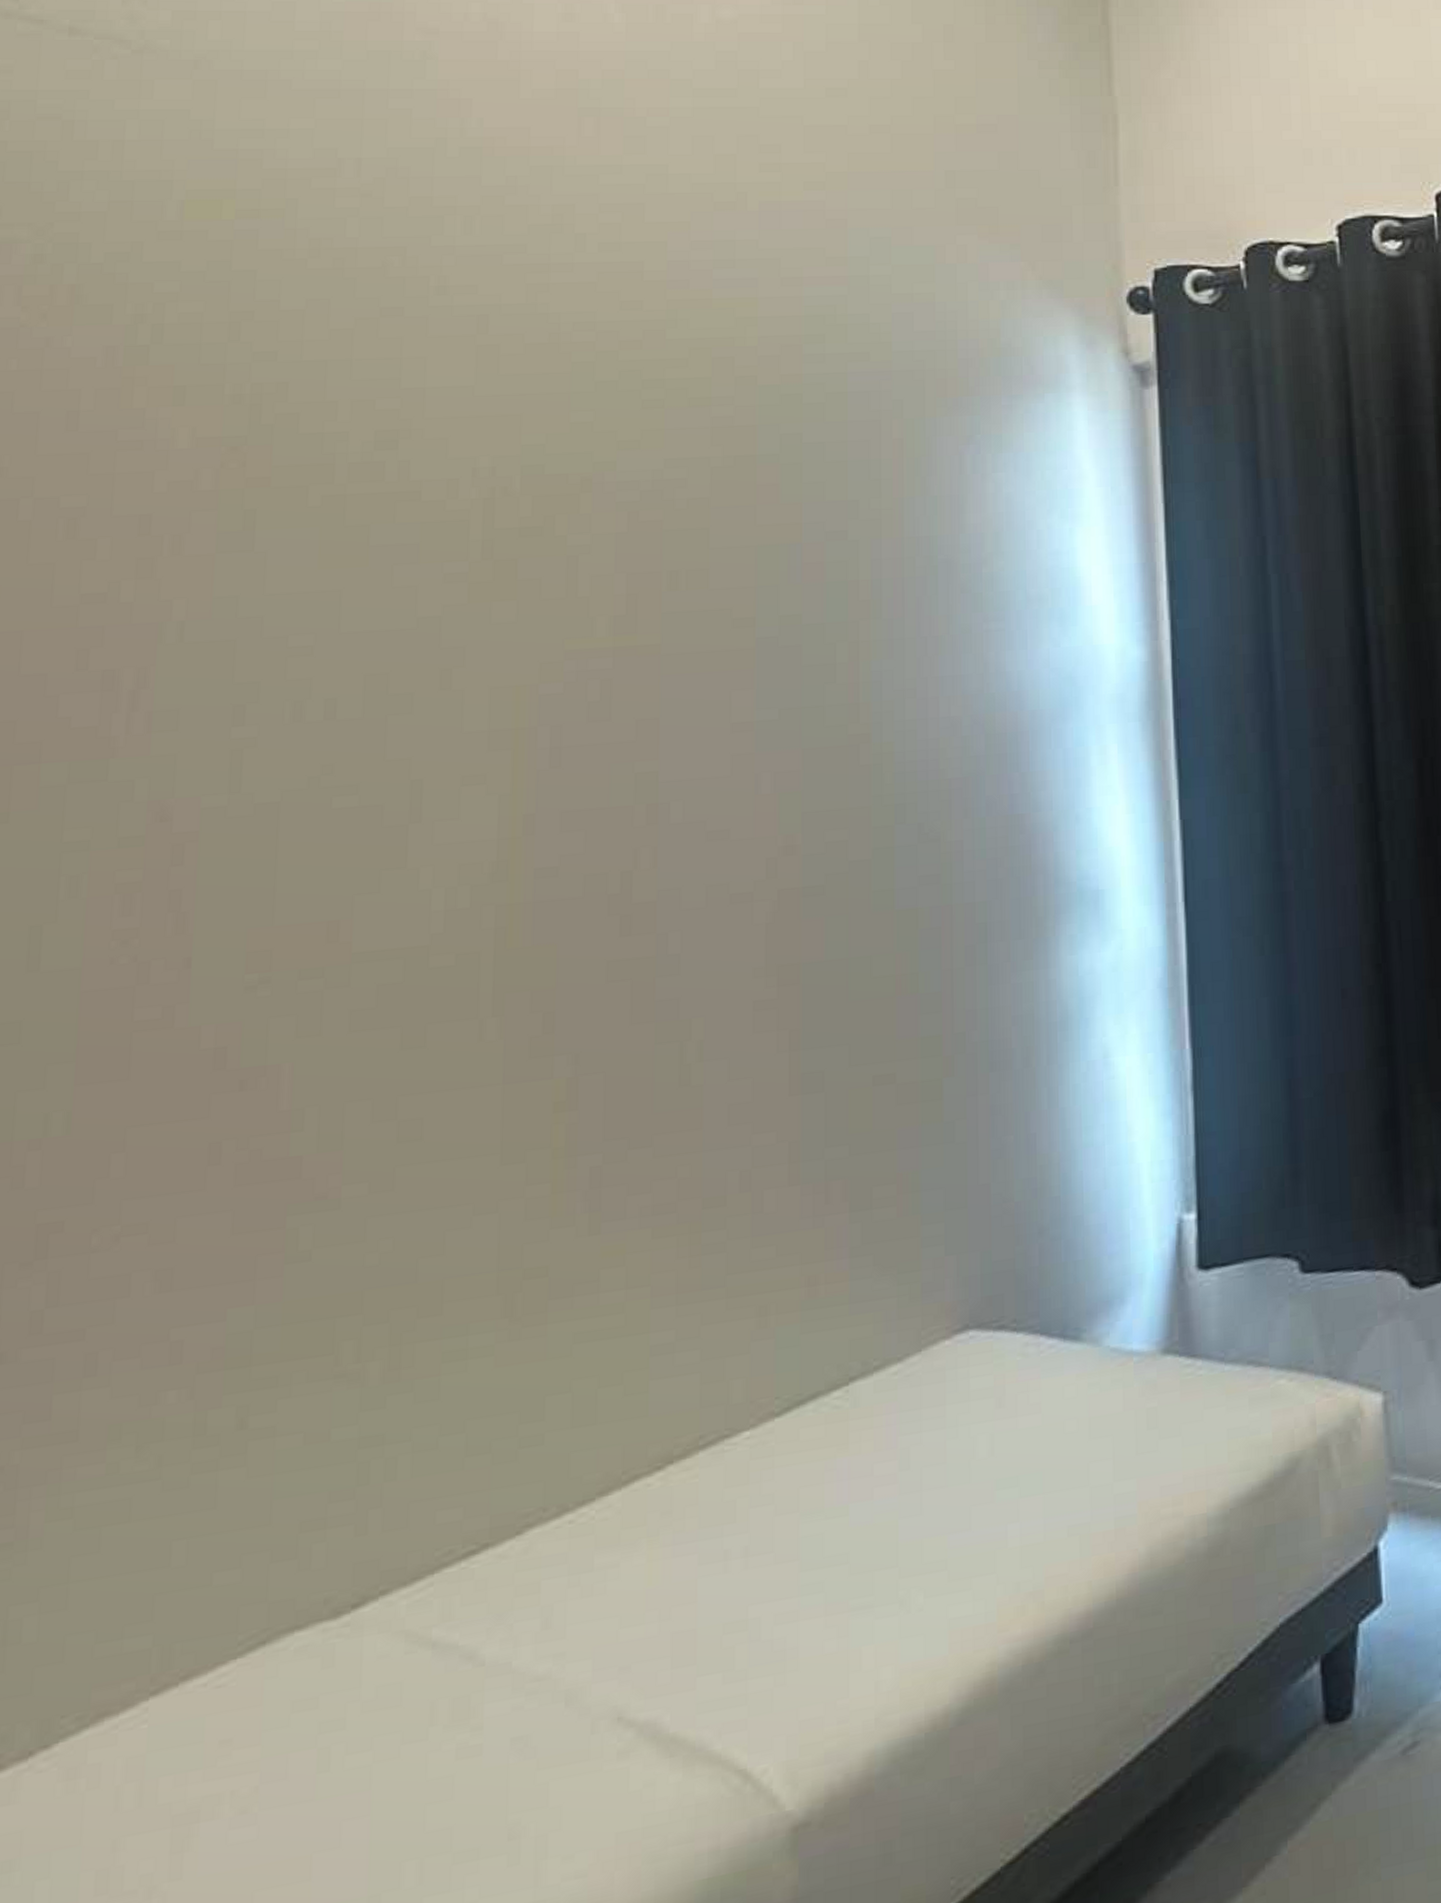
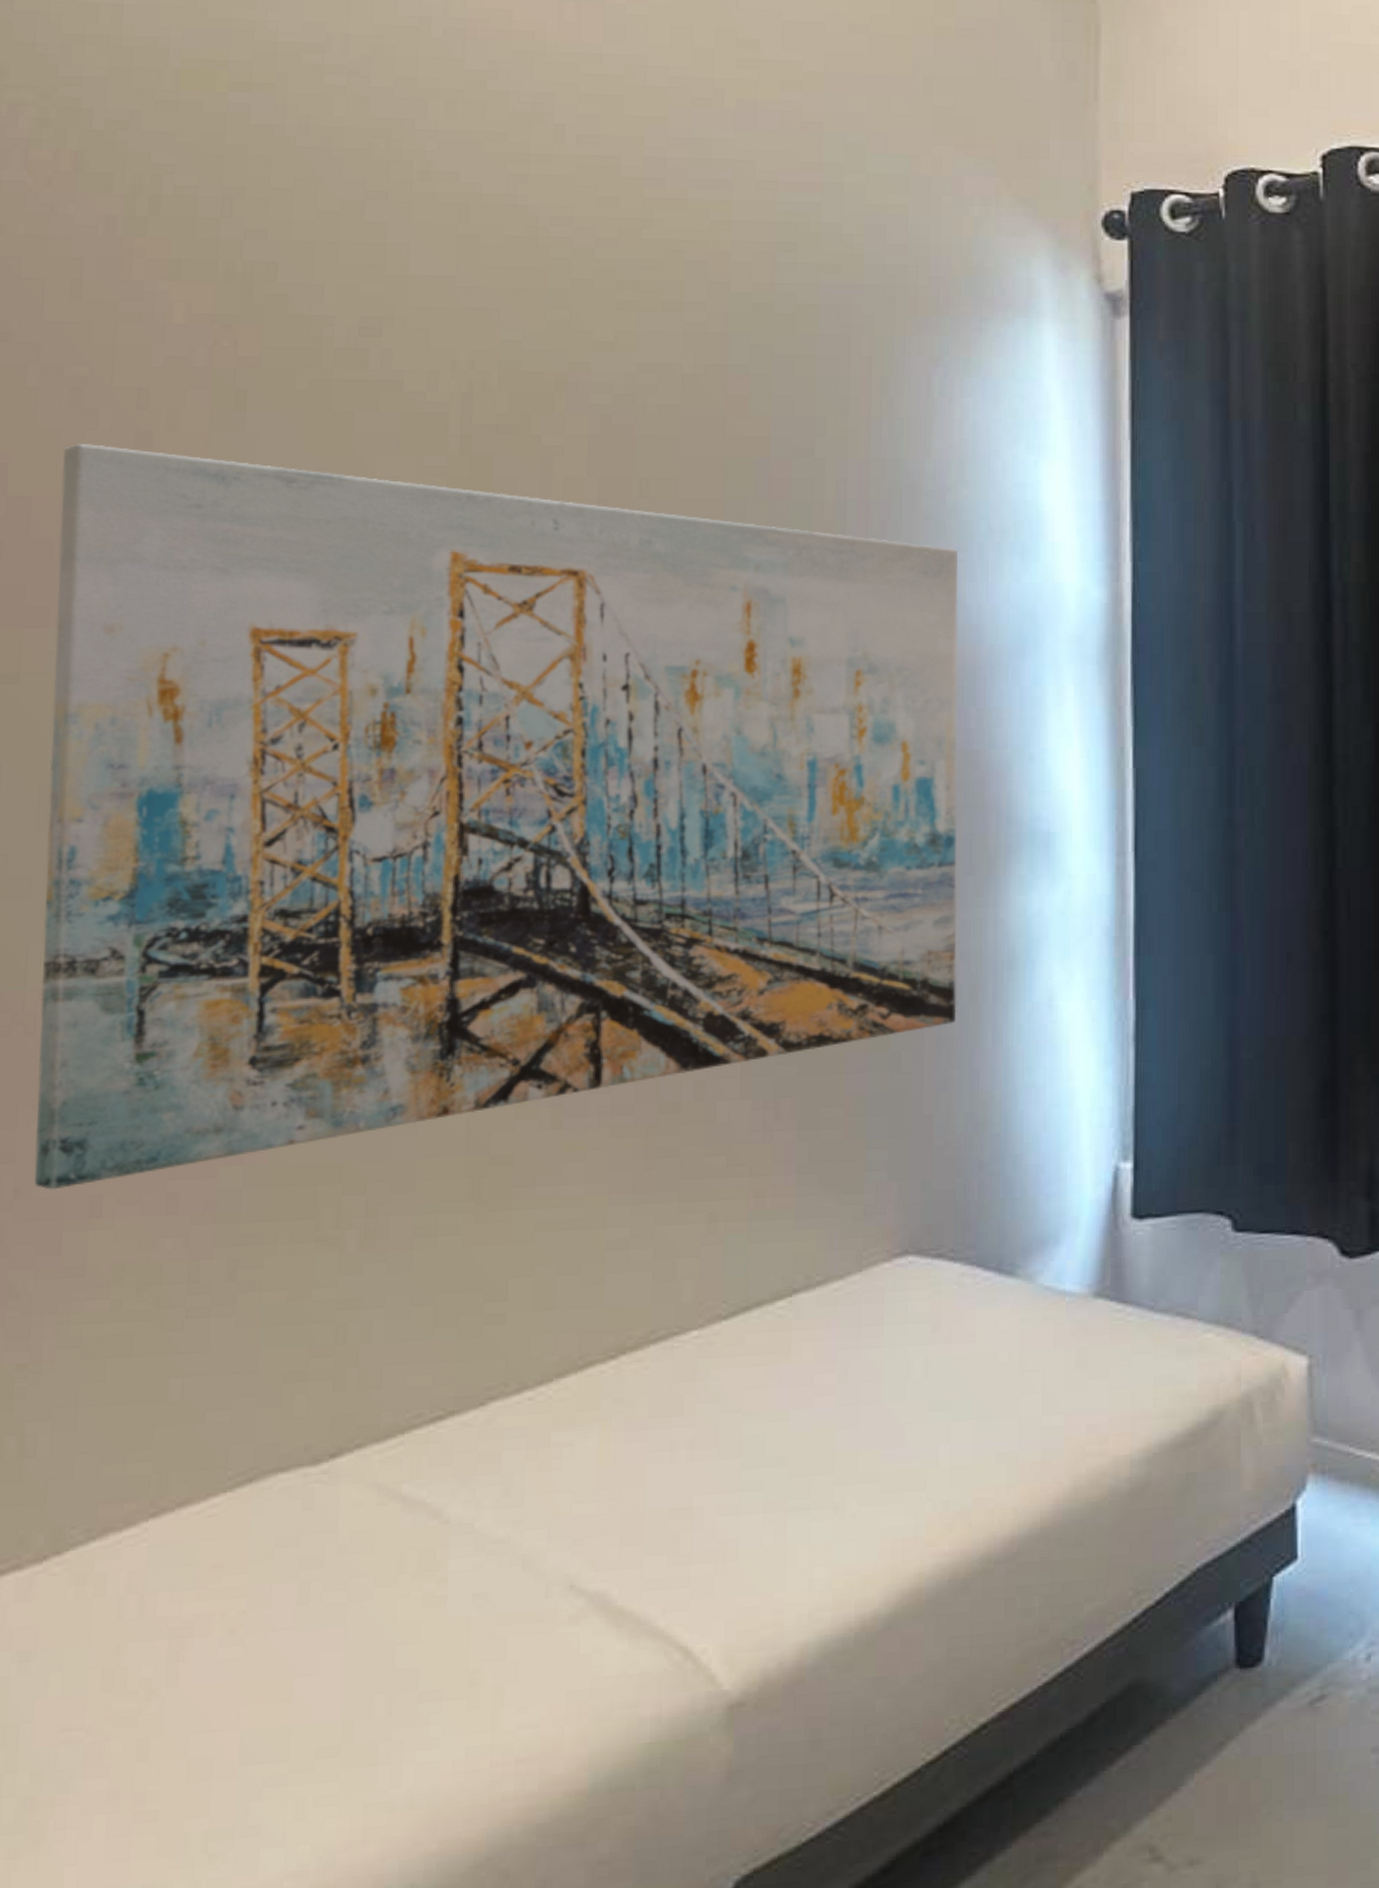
wall art: none [21,574,1011,1352] -> present [34,444,959,1190]

